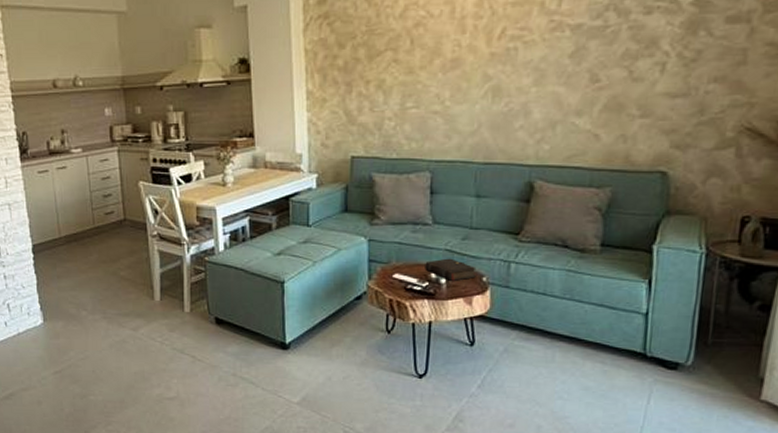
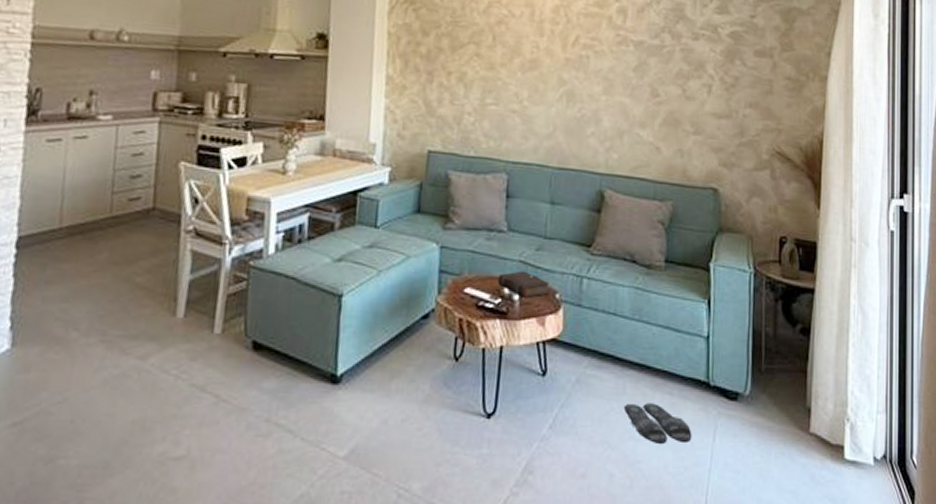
slippers: none [553,370,625,404] -> present [625,403,692,443]

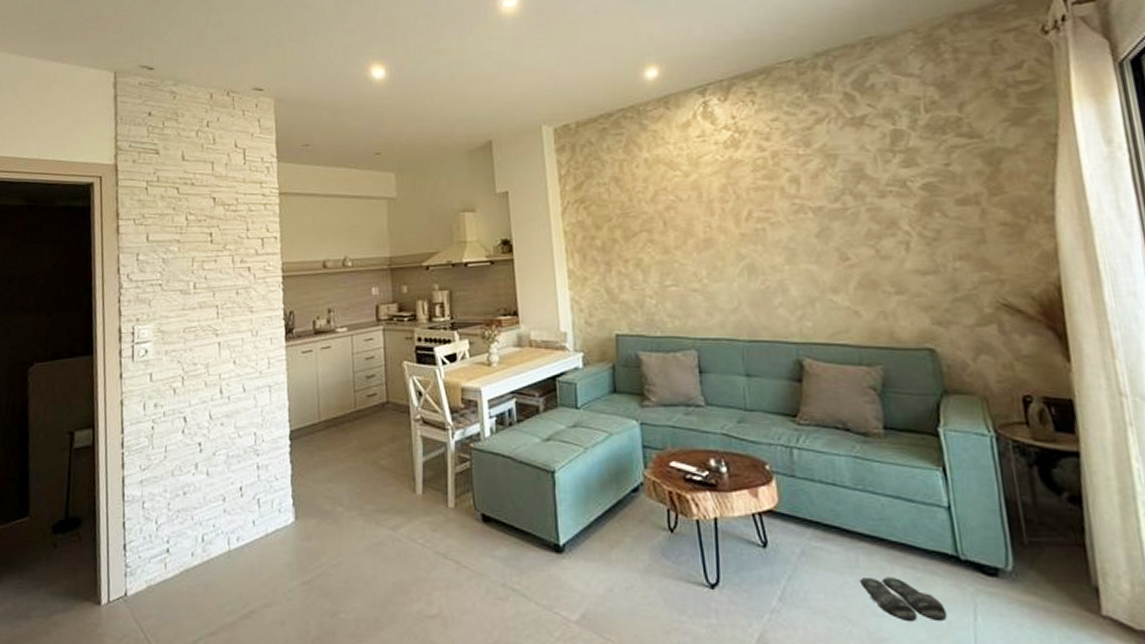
book: present [498,271,550,301] -> none [702,443,758,473]

